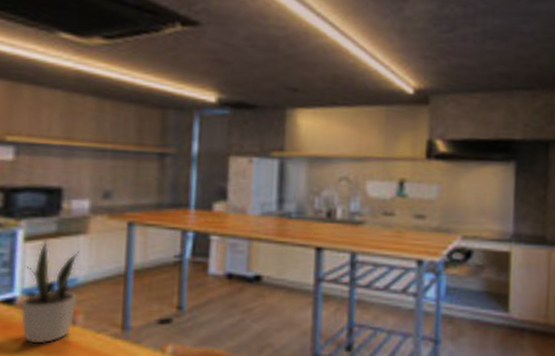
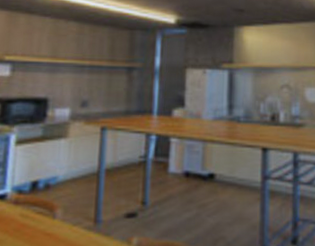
potted plant: present [20,236,80,344] -> none [10,140,61,235]

